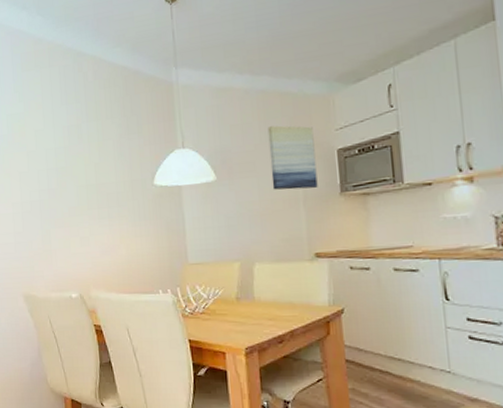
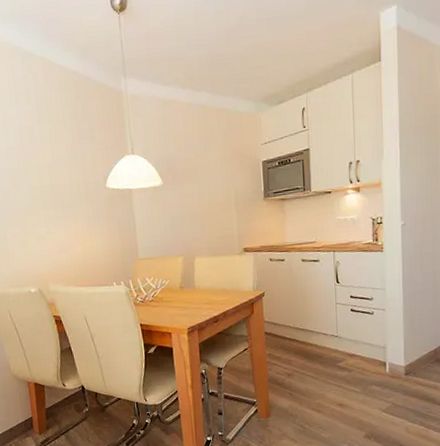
wall art: present [267,125,318,190] -> none [206,138,247,195]

